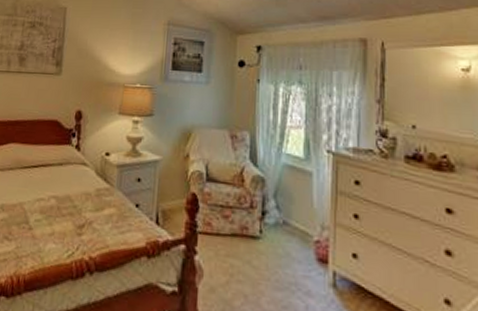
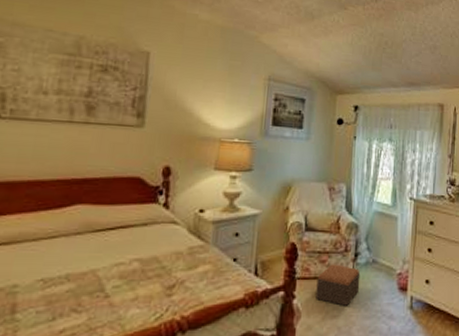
footstool: none [219,220,269,272] -> present [315,264,361,306]

